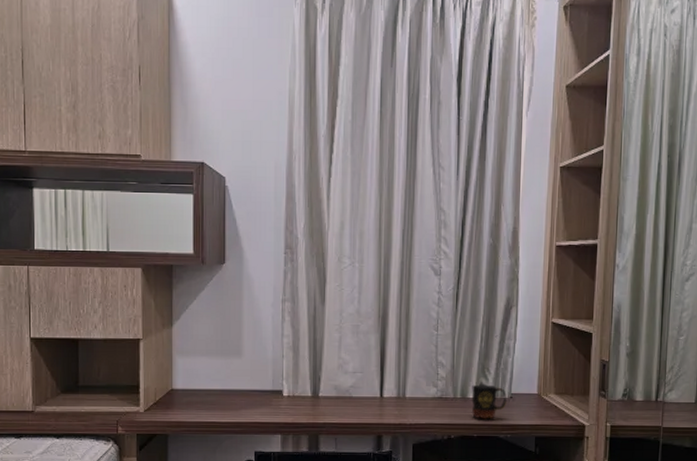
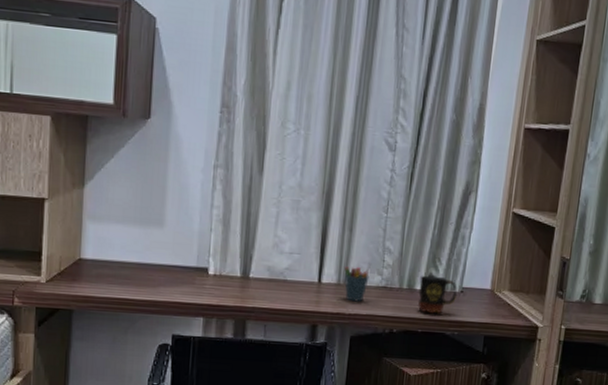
pen holder: none [403,376,427,413] -> present [344,263,372,302]

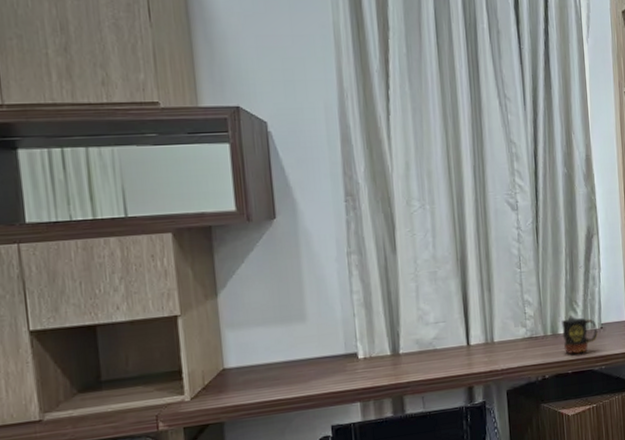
pen holder: present [344,263,372,302] -> none [490,317,515,358]

